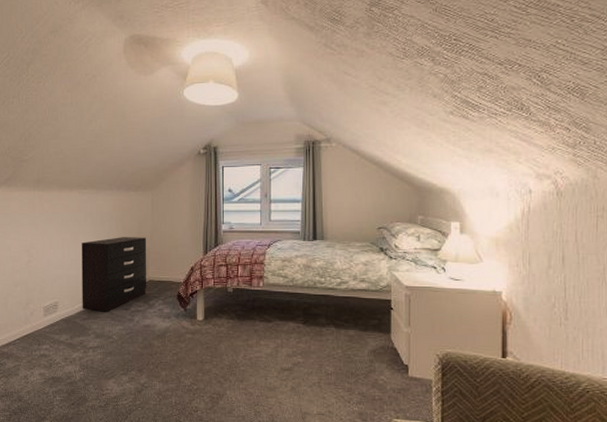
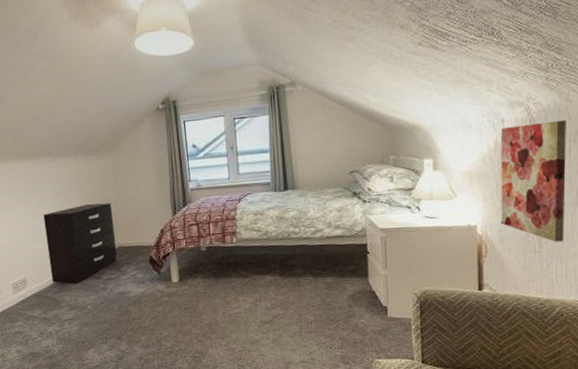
wall art: none [527,195,594,316] -> present [500,119,566,242]

